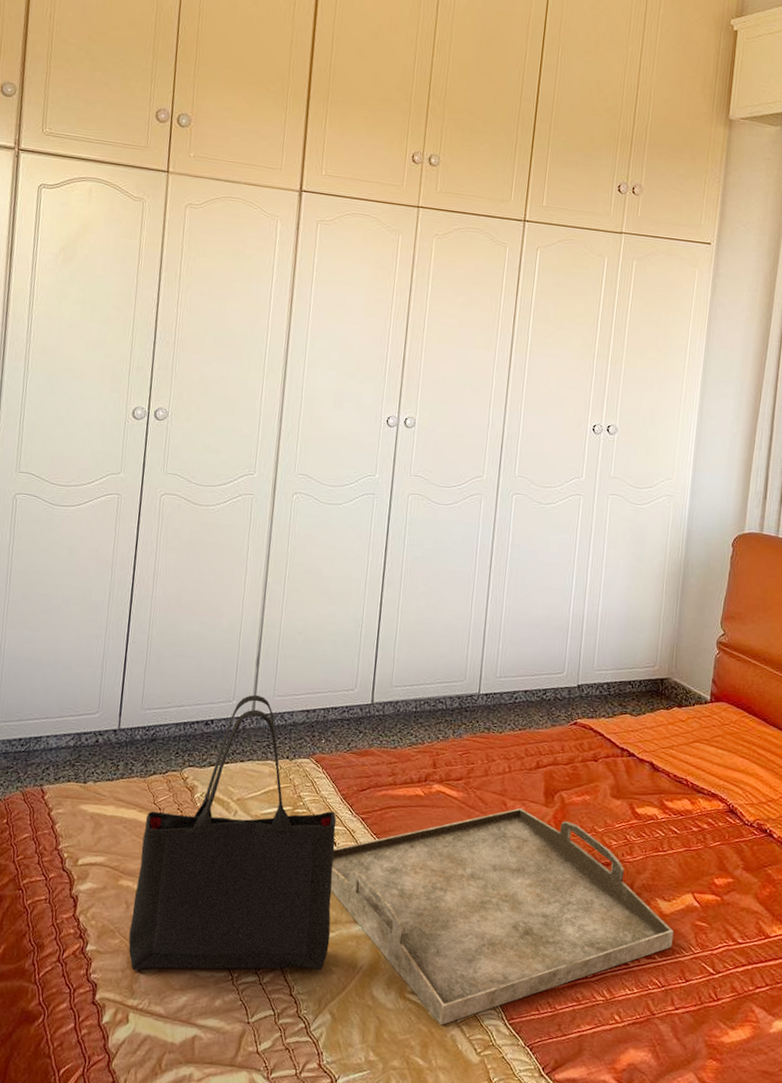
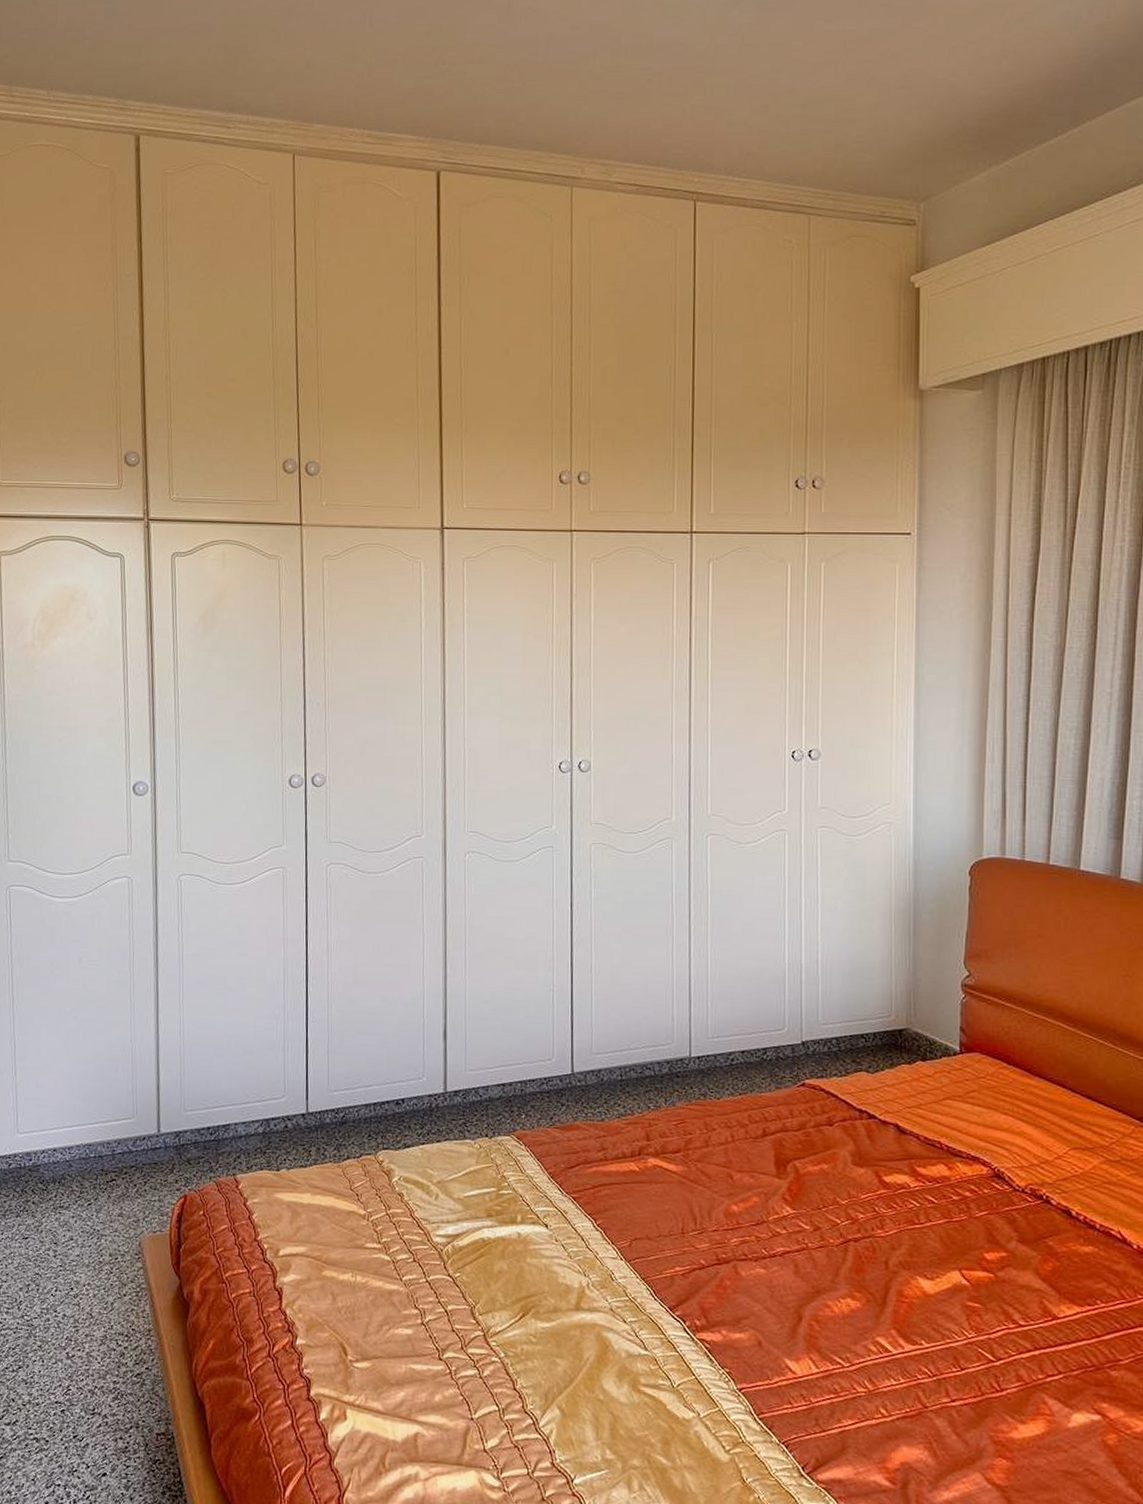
tote bag: present [128,694,337,971] -> none [338,1070,551,1366]
serving tray: present [330,807,674,1026] -> none [545,1180,941,1421]

